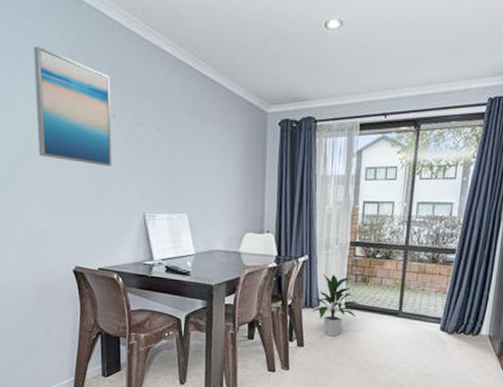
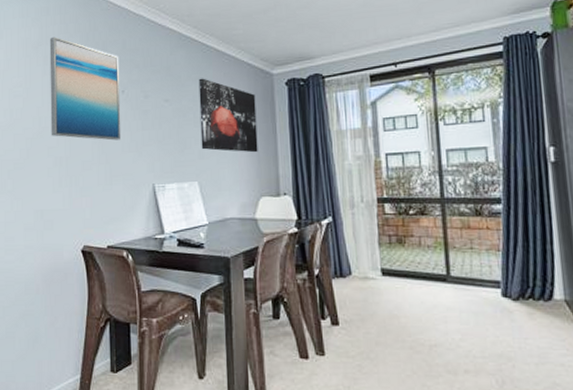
wall art: none [192,109,248,191] -> present [198,78,258,153]
indoor plant: present [311,273,361,337] -> none [343,236,400,311]

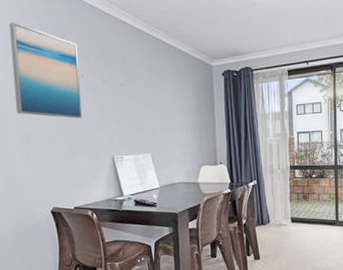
wall art: present [198,78,258,153] -> none [149,67,200,131]

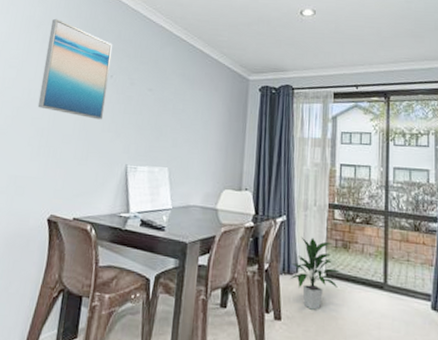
indoor plant: none [263,194,304,248] -> present [289,236,343,310]

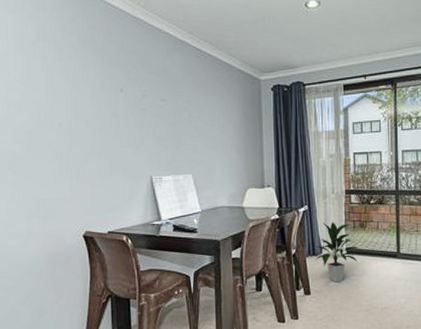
wall art: present [37,18,113,120] -> none [47,33,120,136]

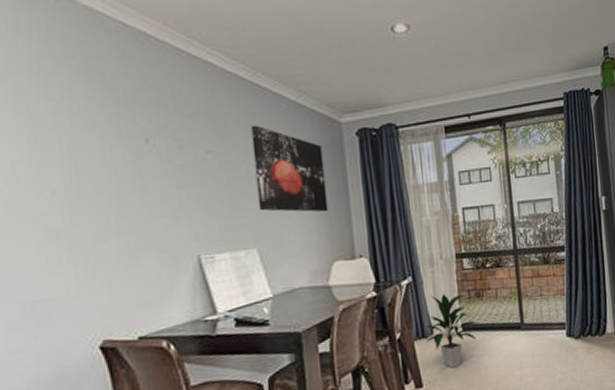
wall art: none [193,81,246,150] -> present [250,125,328,212]

